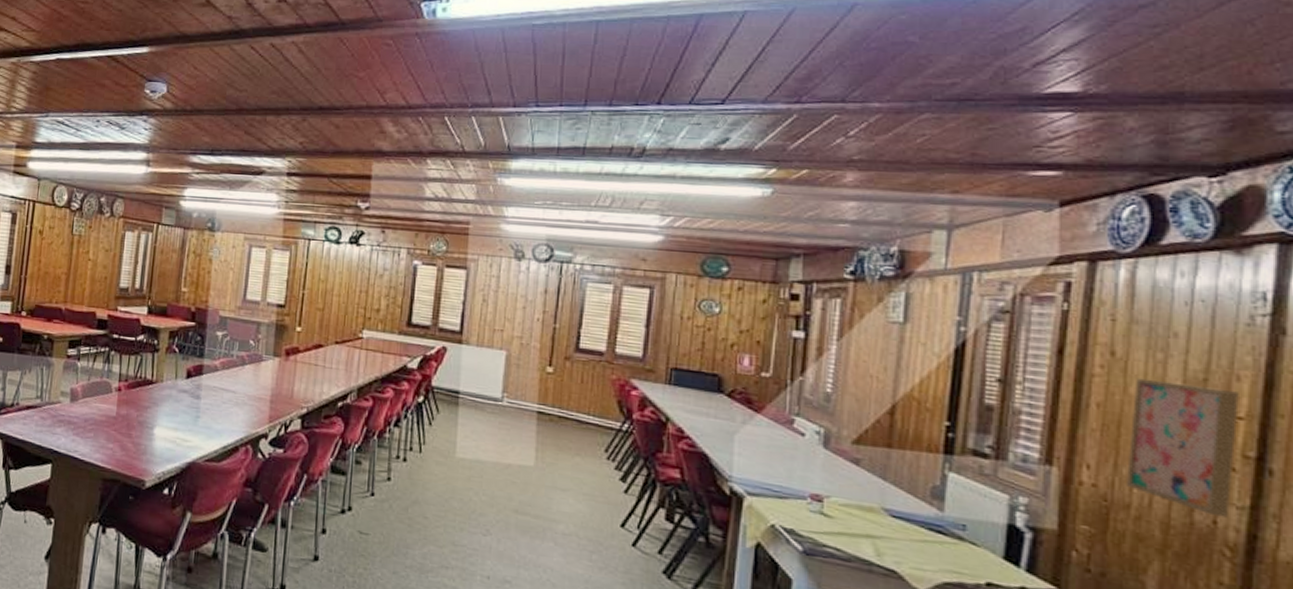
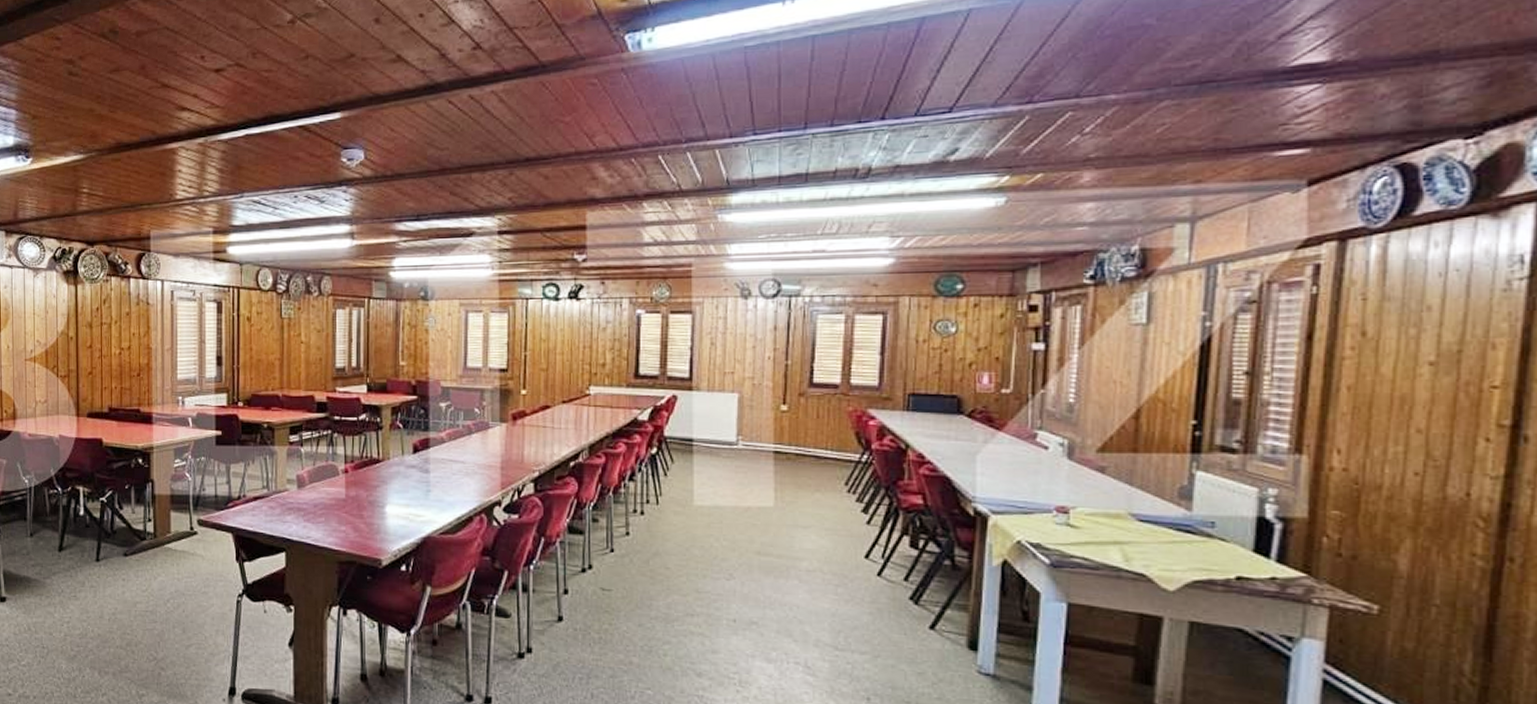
wall art: present [1127,378,1239,518] -> none [1378,356,1494,489]

